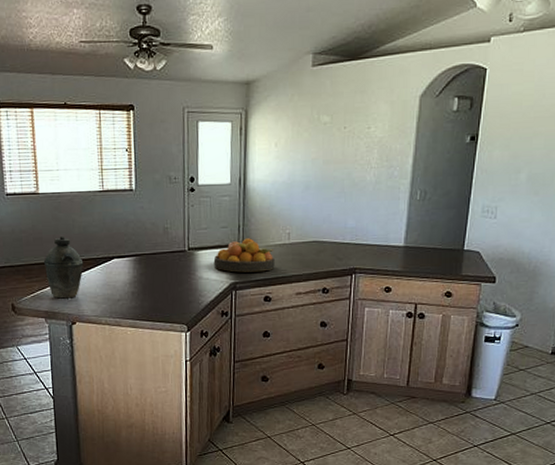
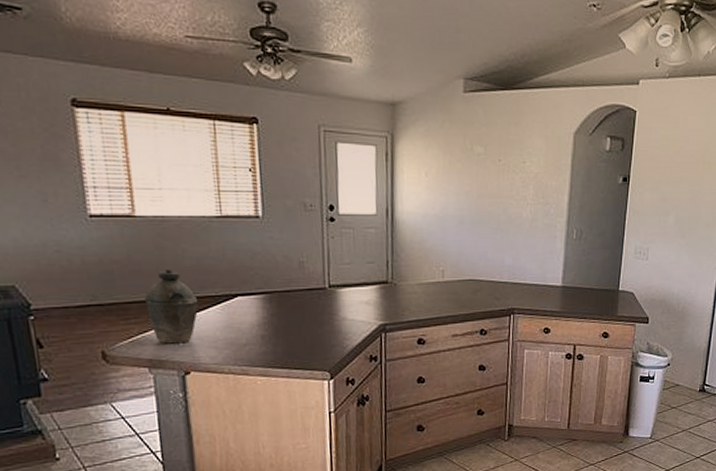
fruit bowl: present [213,238,275,273] -> none [359,275,428,313]

